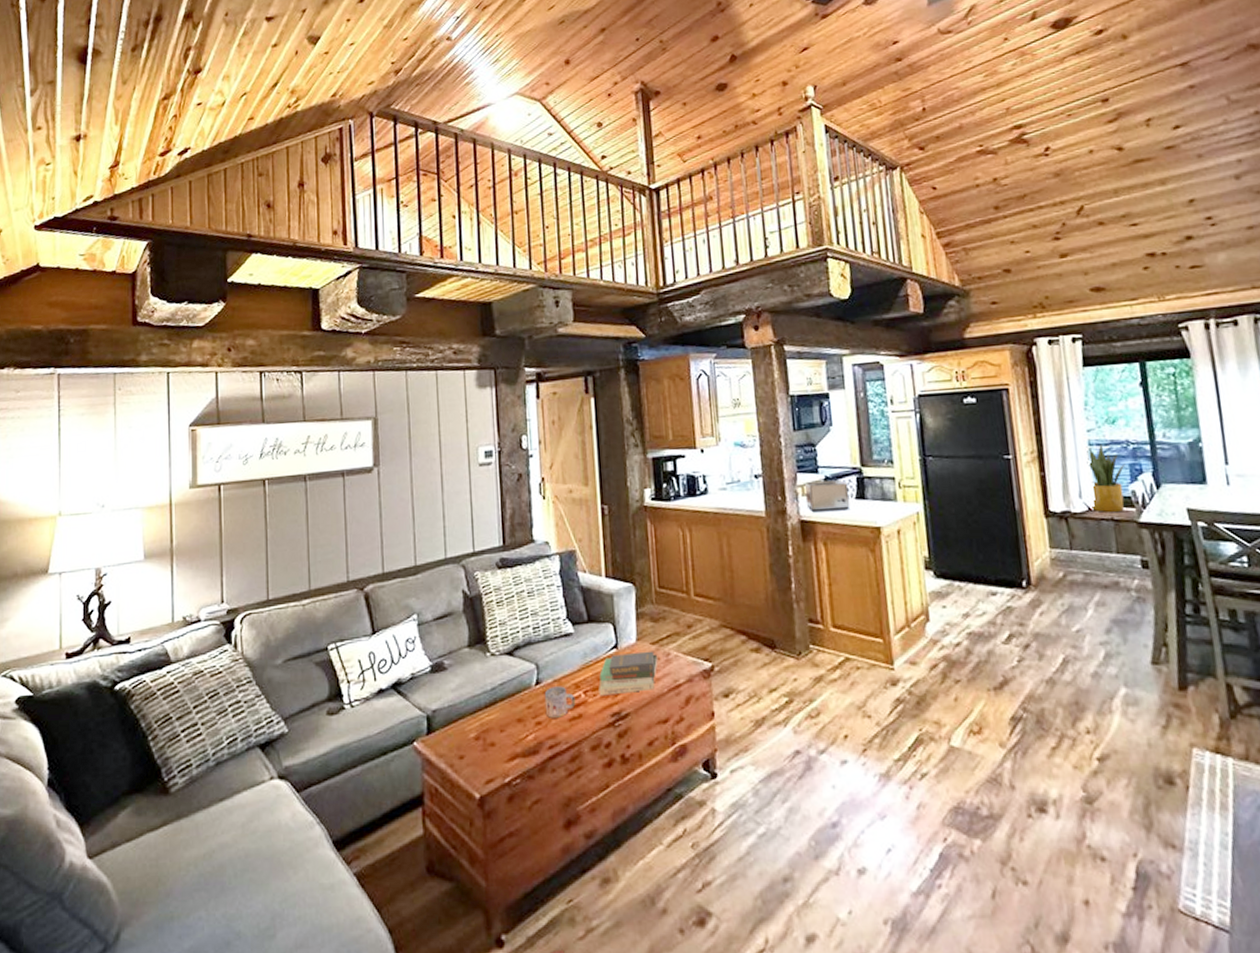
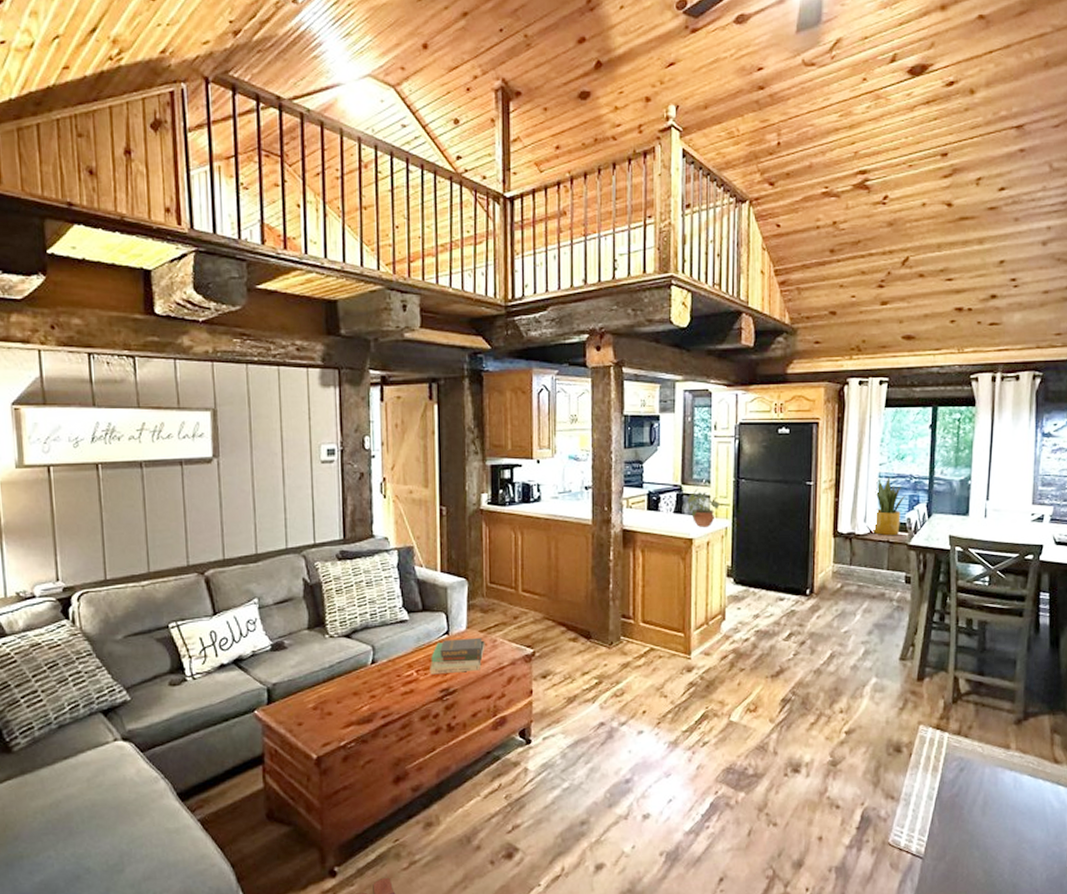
mug: present [544,686,576,719] -> none [379,665,408,694]
toaster: present [804,479,850,513] -> none [629,494,668,523]
potted plant: none [867,470,907,514] -> present [686,488,719,527]

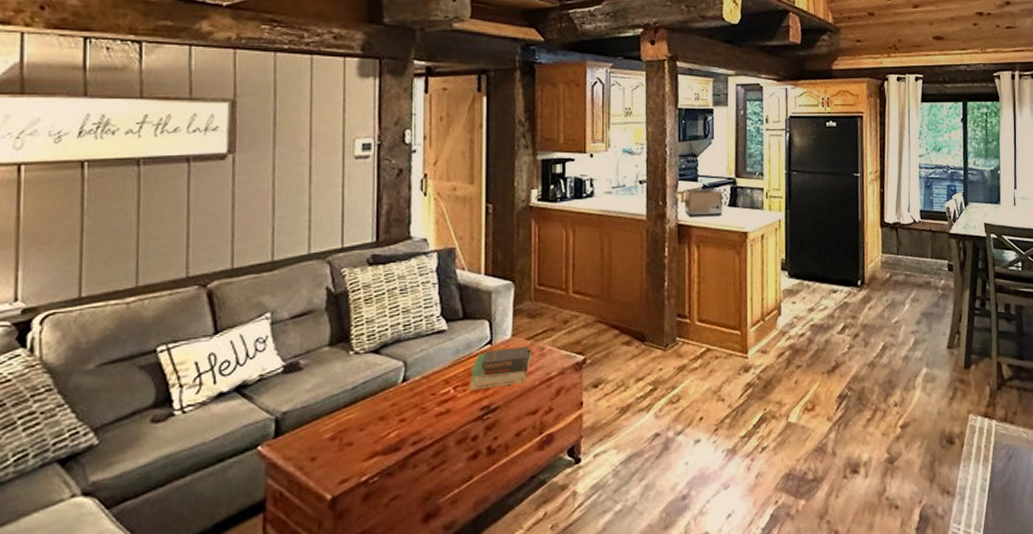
toaster: none [629,494,668,523] -> present [684,188,723,218]
potted plant: present [686,488,719,527] -> none [740,181,773,220]
planter: present [873,476,906,536] -> none [916,167,944,225]

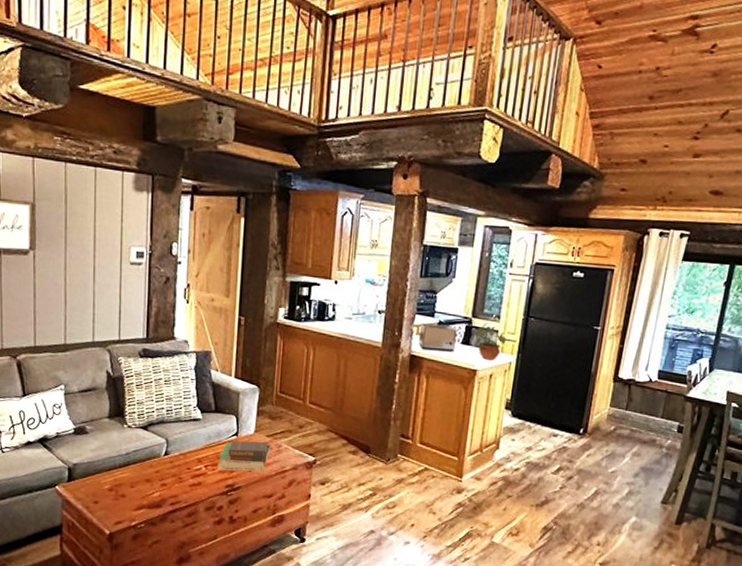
potted plant: none [740,181,773,220] -> present [474,322,507,360]

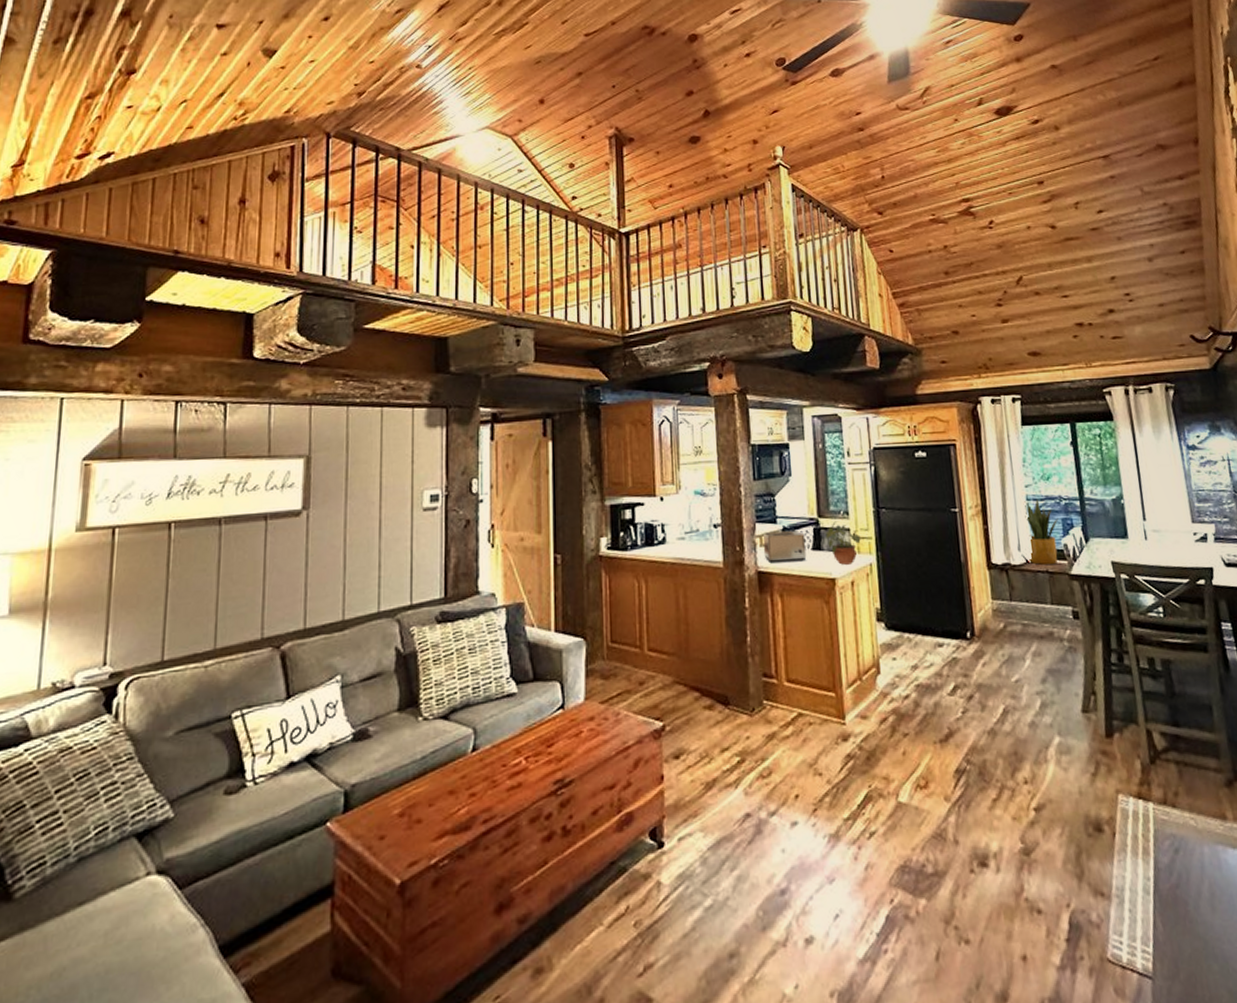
books: present [217,440,271,472] -> none [541,710,607,762]
planter: none [652,329,691,387] -> present [1024,499,1059,565]

